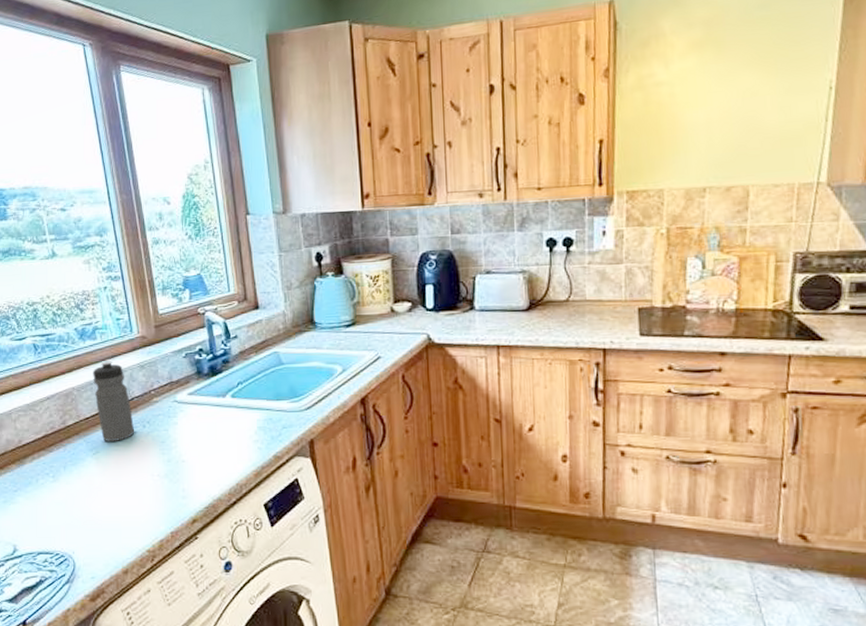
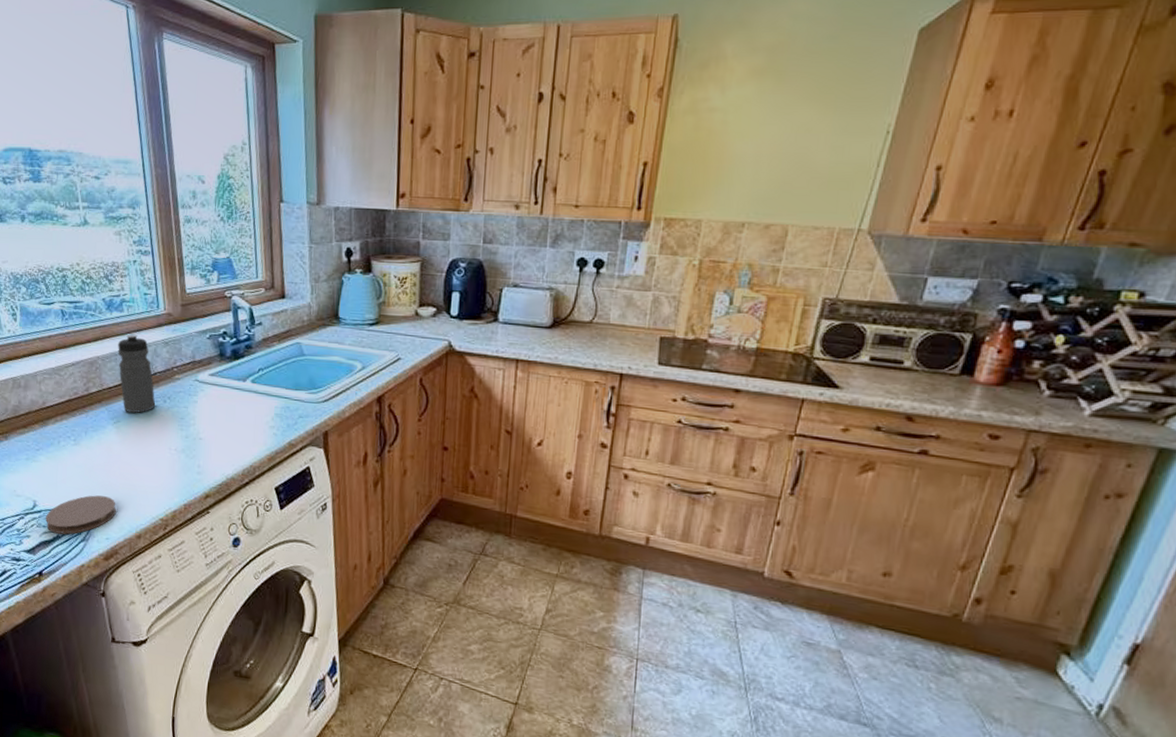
coaster: none [27,532,101,578] -> present [46,495,117,535]

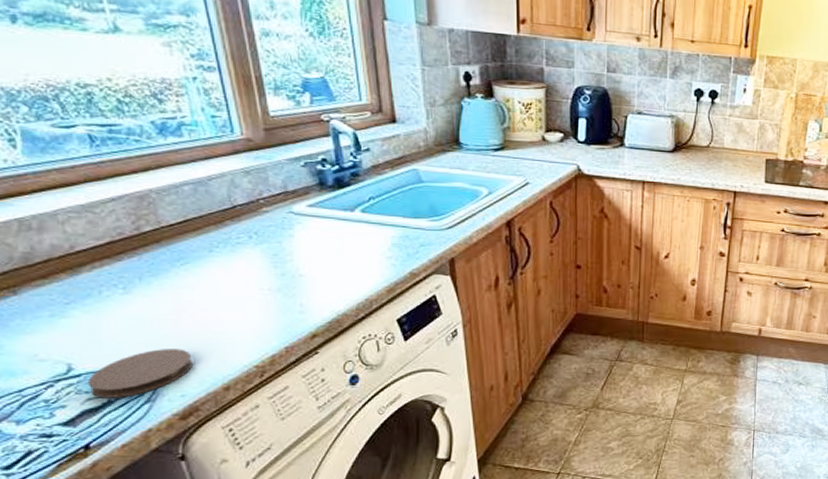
water bottle: present [118,334,156,413] -> none [178,162,238,252]

